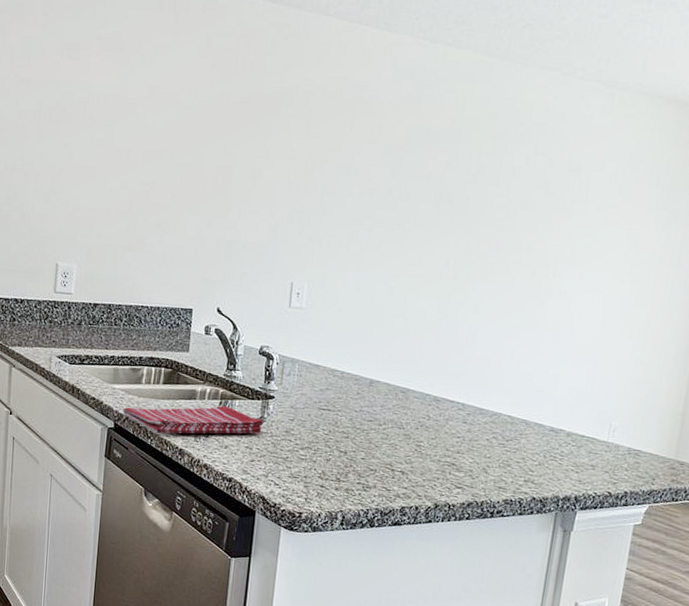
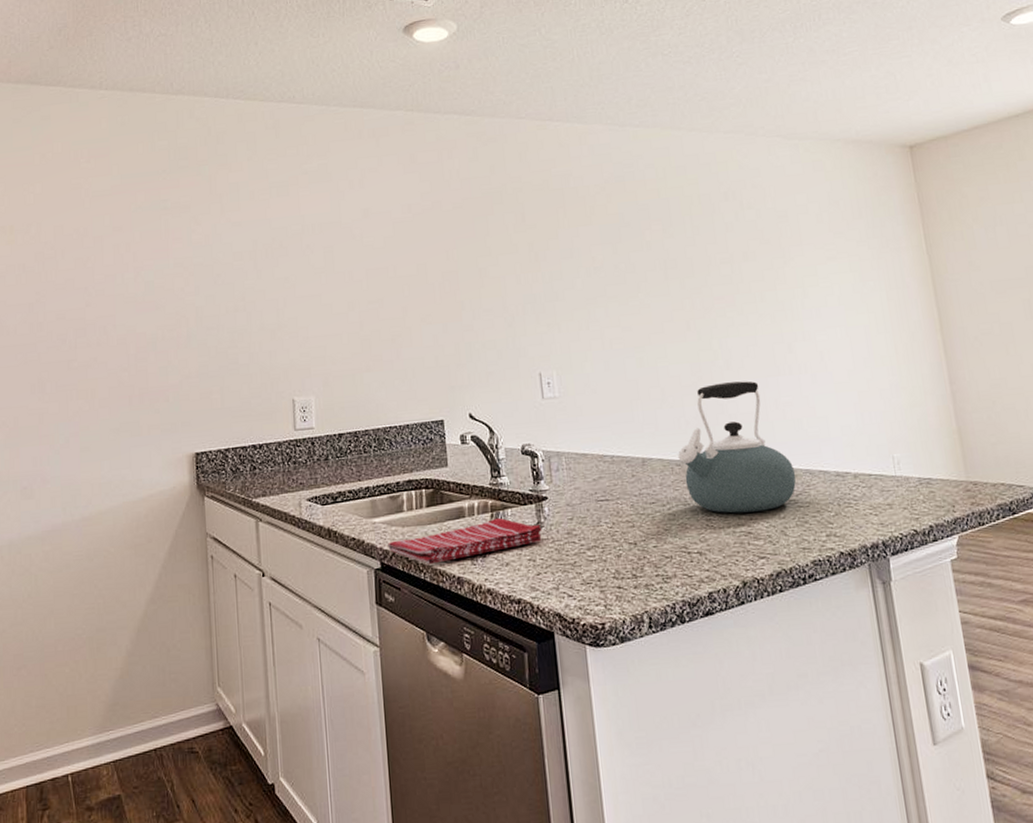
kettle: none [404,324,512,449] -> present [678,381,796,514]

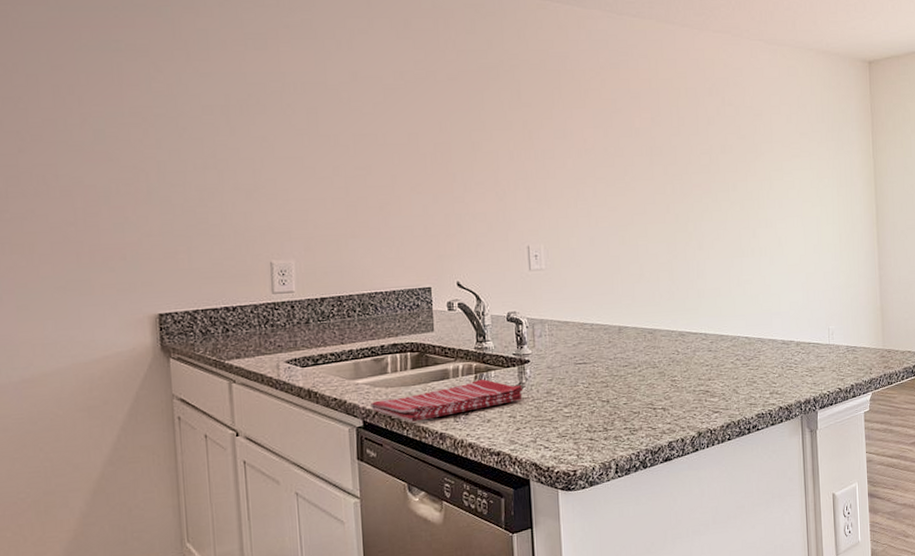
kettle: present [678,381,796,514] -> none [651,260,750,375]

